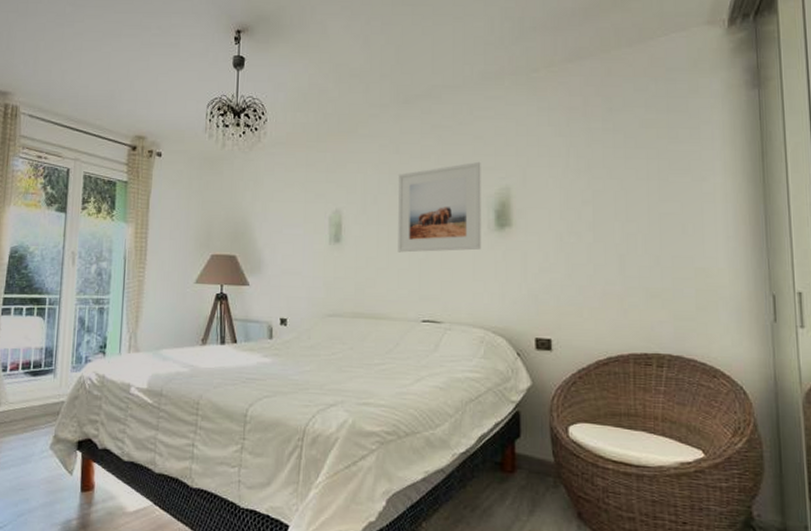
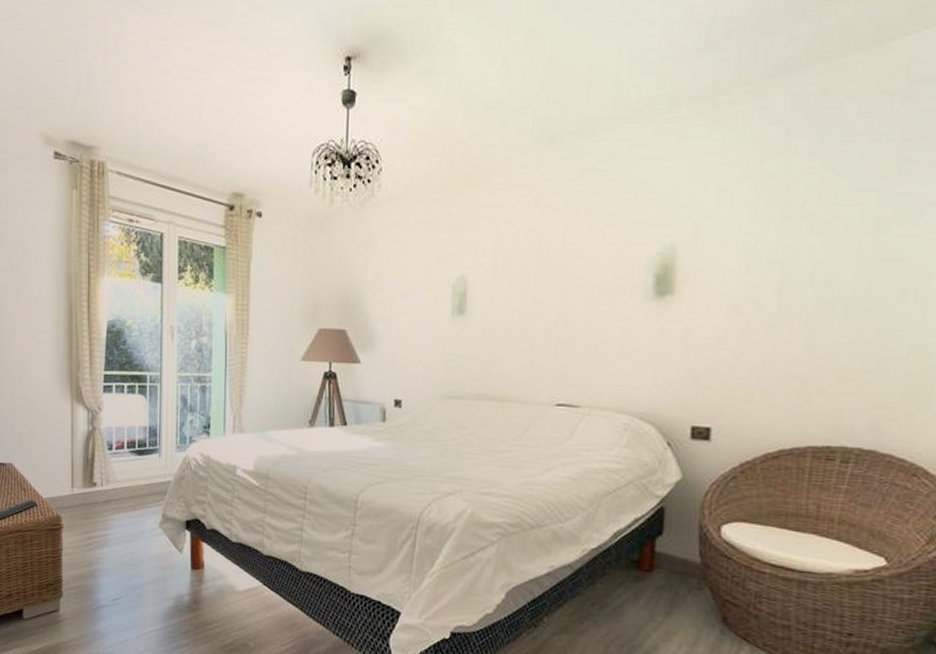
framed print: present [397,161,481,253] -> none [532,214,642,326]

